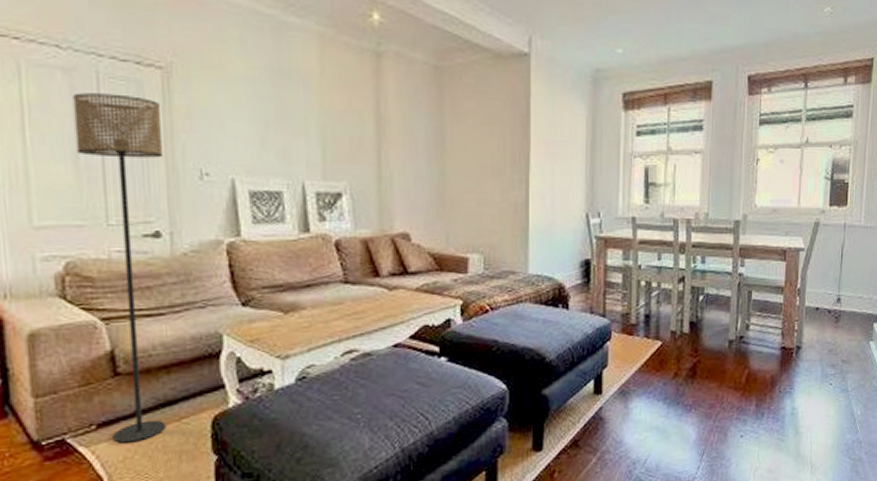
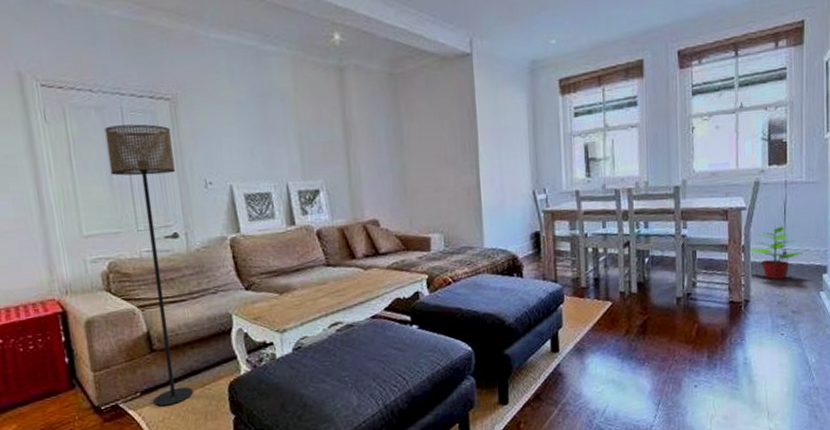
potted plant: none [806,269,857,327] -> present [751,225,803,280]

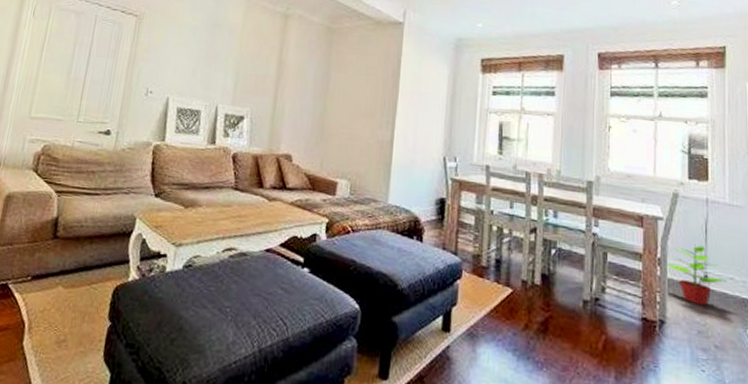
floor lamp: present [104,124,193,407] -> none [40,28,130,297]

